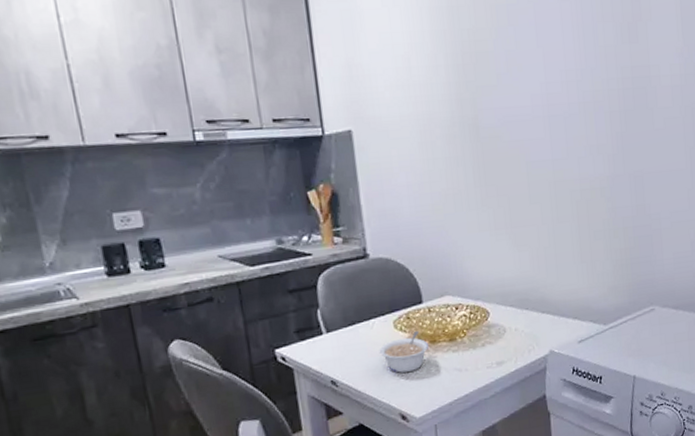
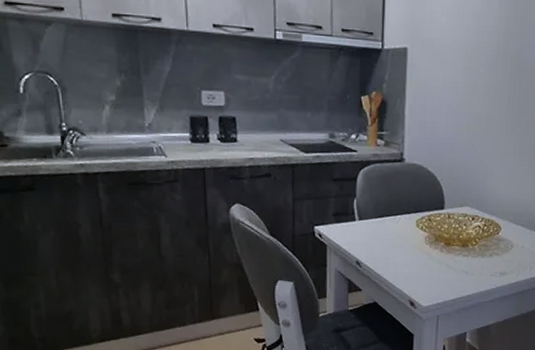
legume: present [379,330,430,373] -> none [400,232,444,267]

